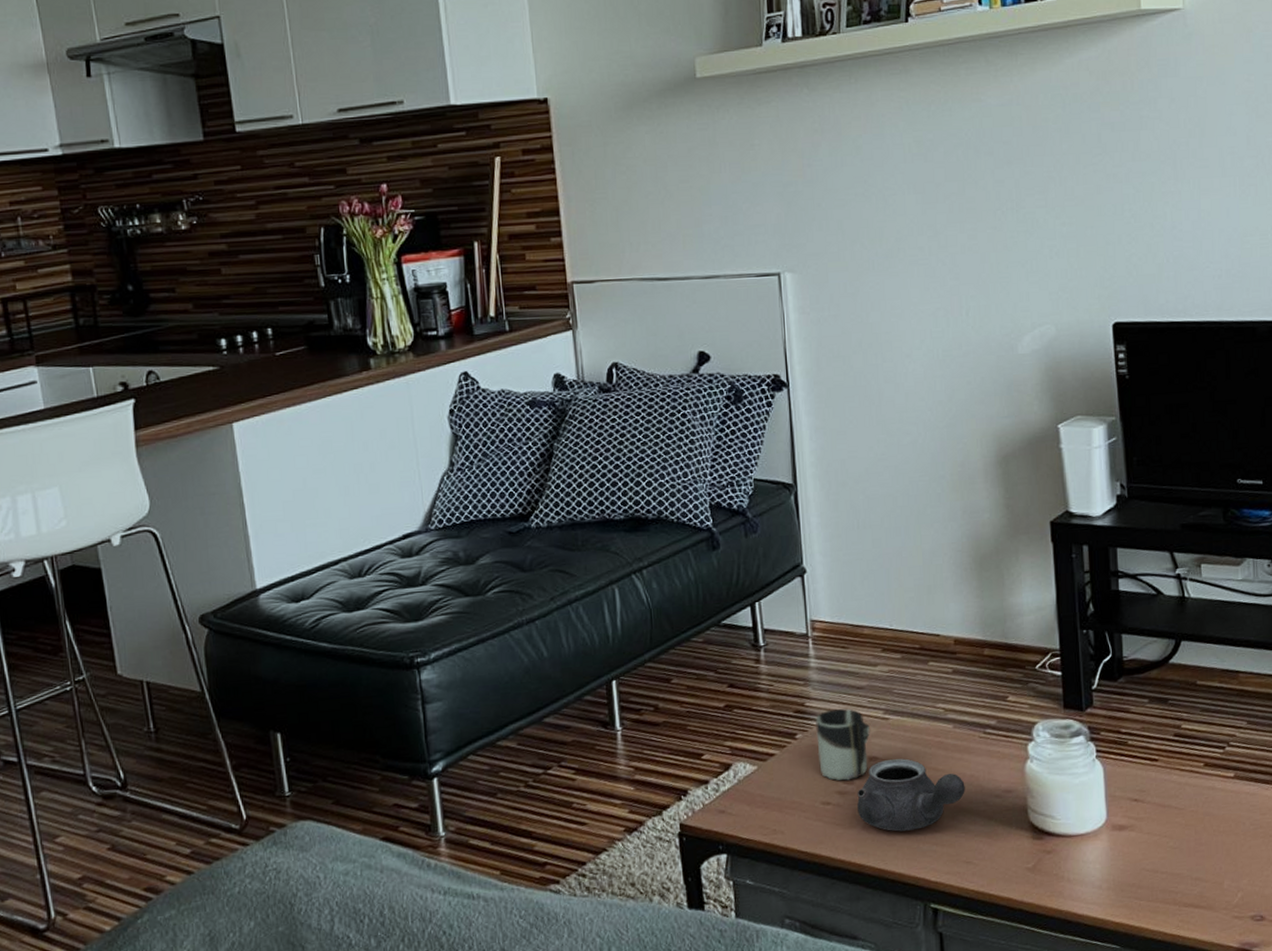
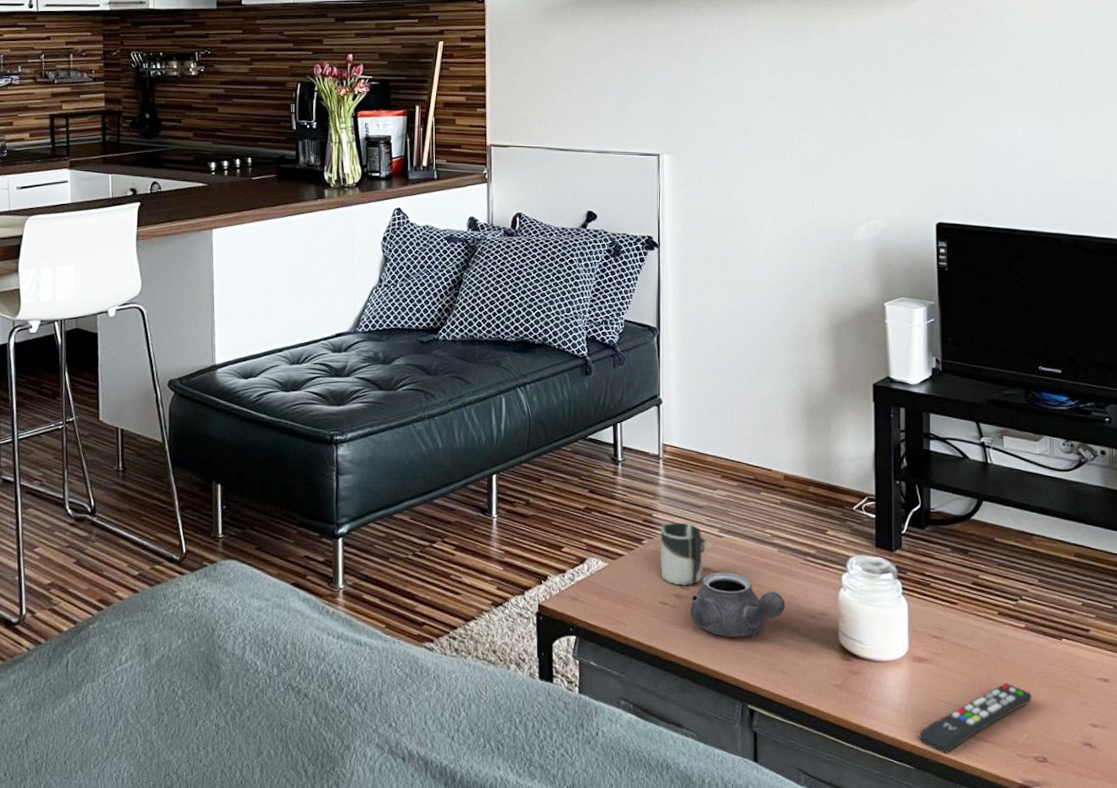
remote control: none [1123,840,1246,928] -> present [919,682,1032,755]

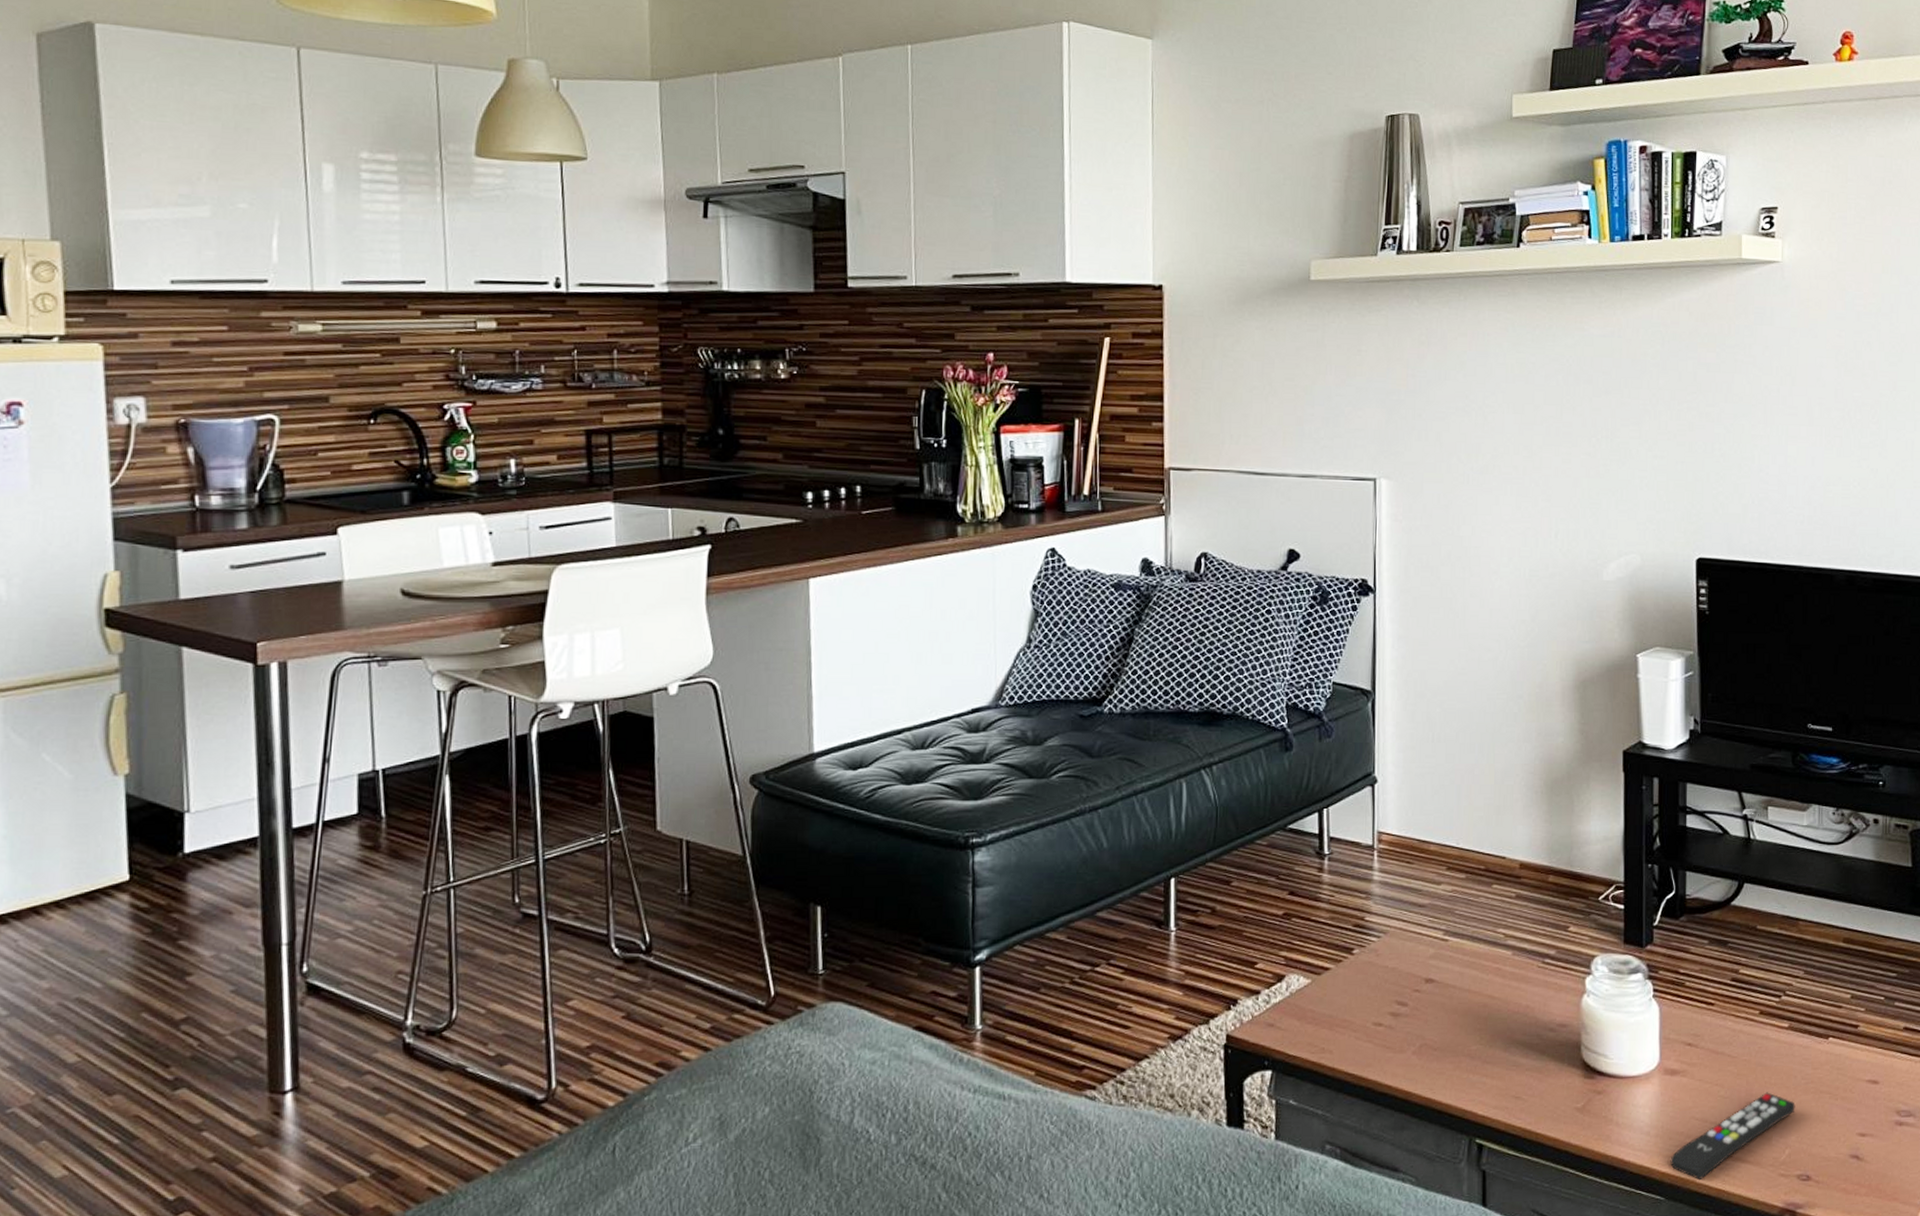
cup: present [660,522,706,586] -> none [1373,925,1428,1002]
teapot: present [691,572,785,637] -> none [1409,983,1520,1060]

